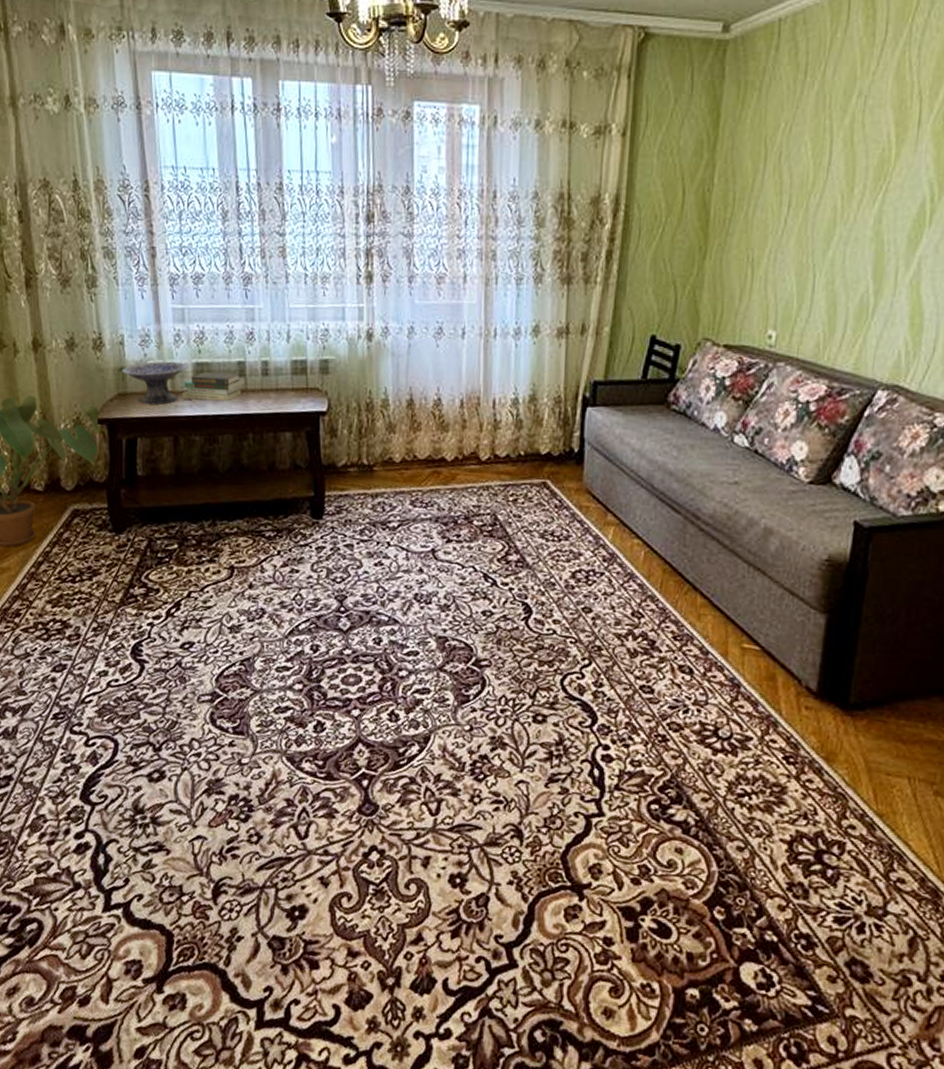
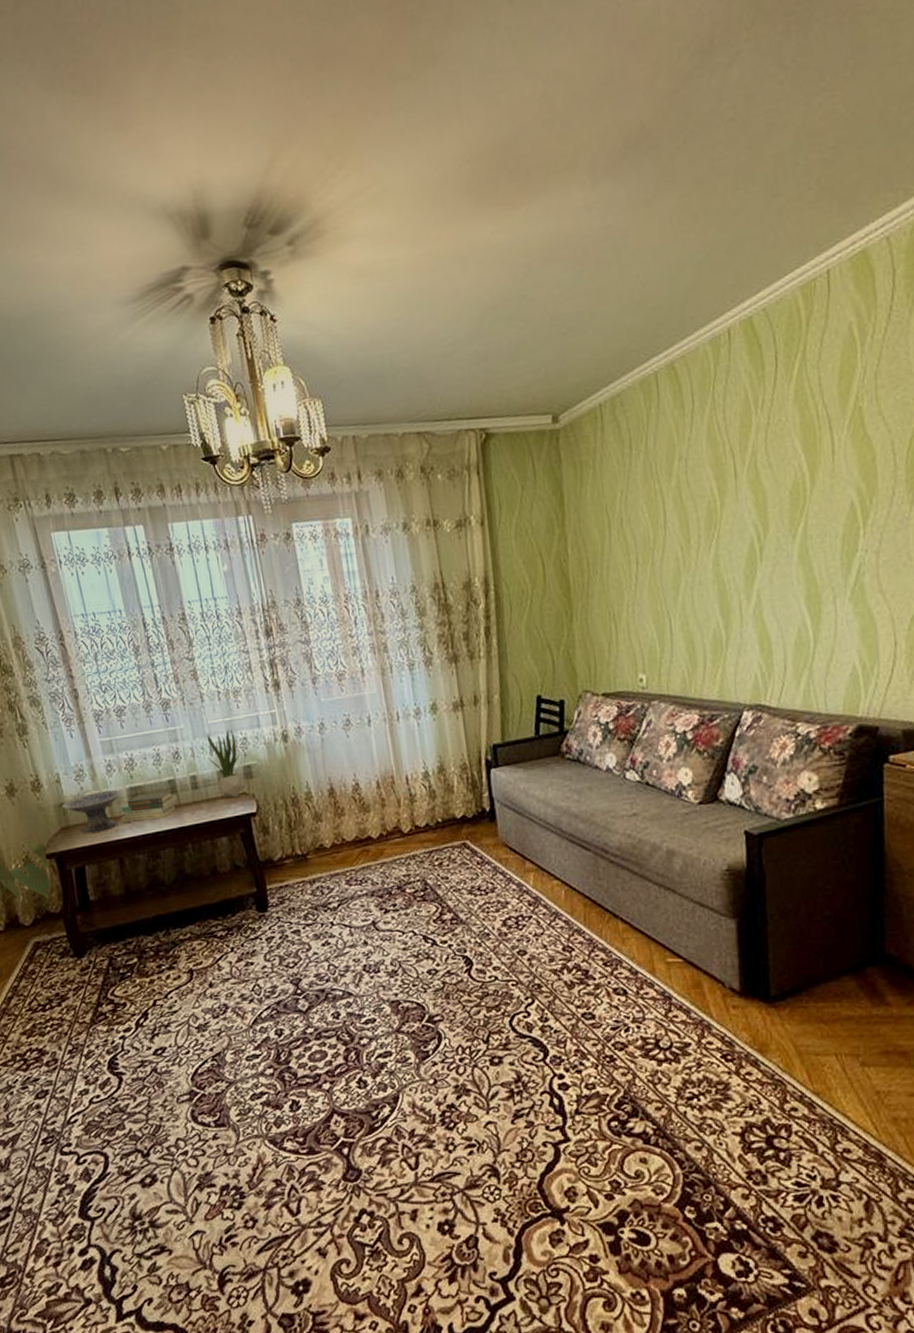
potted plant: none [284,317,320,392] -> present [206,729,246,798]

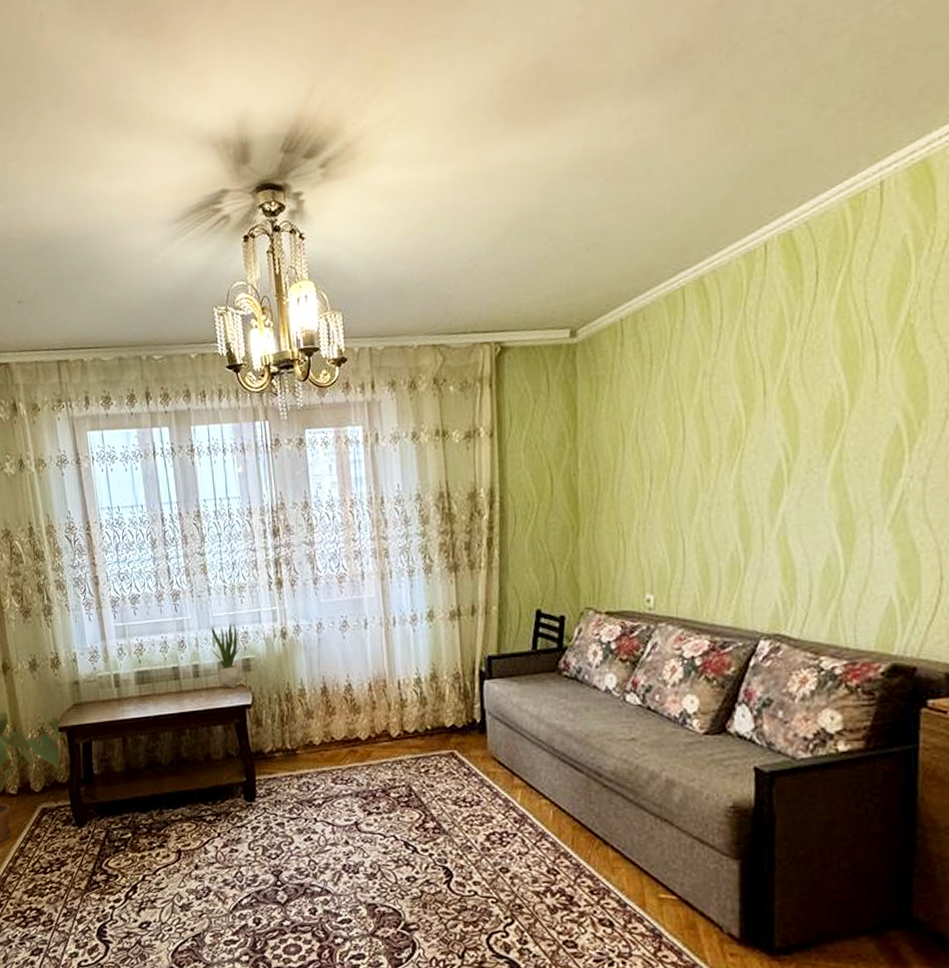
decorative bowl: present [62,789,123,834] -> none [76,672,131,712]
books: present [121,790,178,823] -> none [127,677,180,704]

